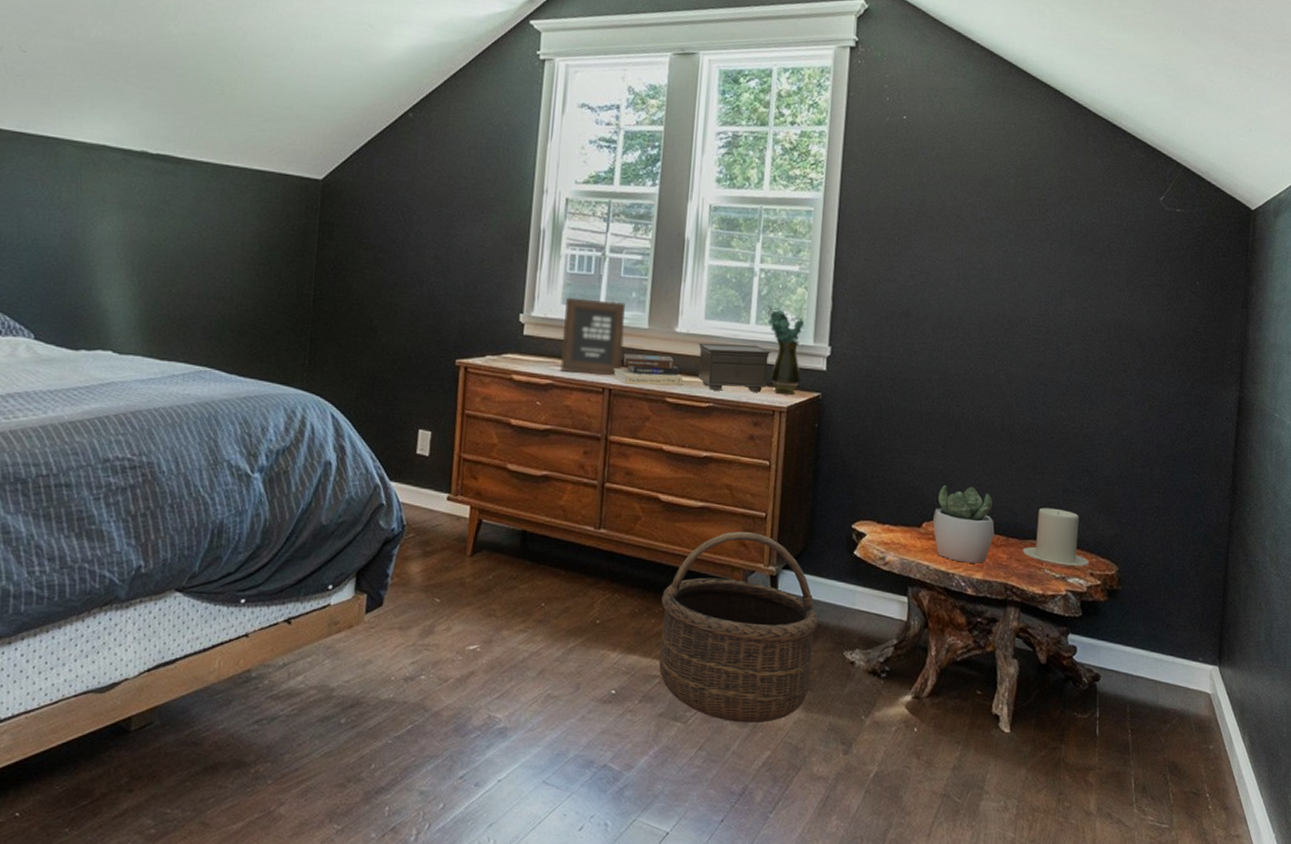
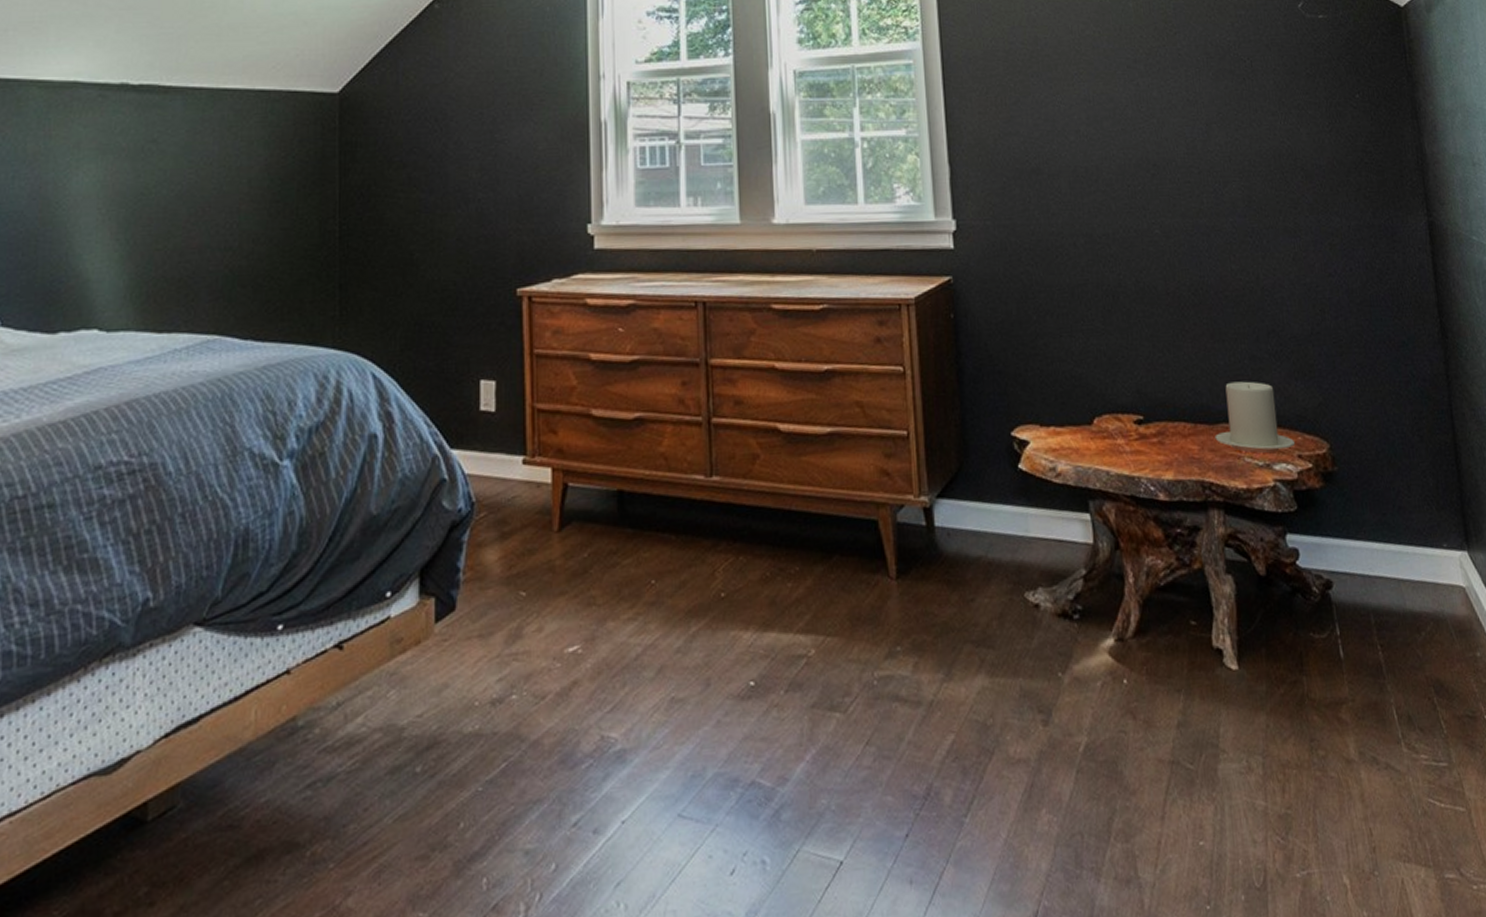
picture frame: present [560,297,625,375] -> none [640,195,715,288]
books: present [612,353,683,386] -> none [705,253,788,295]
basket: present [659,532,818,724] -> none [796,457,989,703]
jewelry box: present [698,342,771,392] -> none [801,228,888,289]
vase: present [767,305,804,395] -> none [876,180,926,283]
succulent plant: present [932,485,995,563] -> none [1104,367,1179,462]

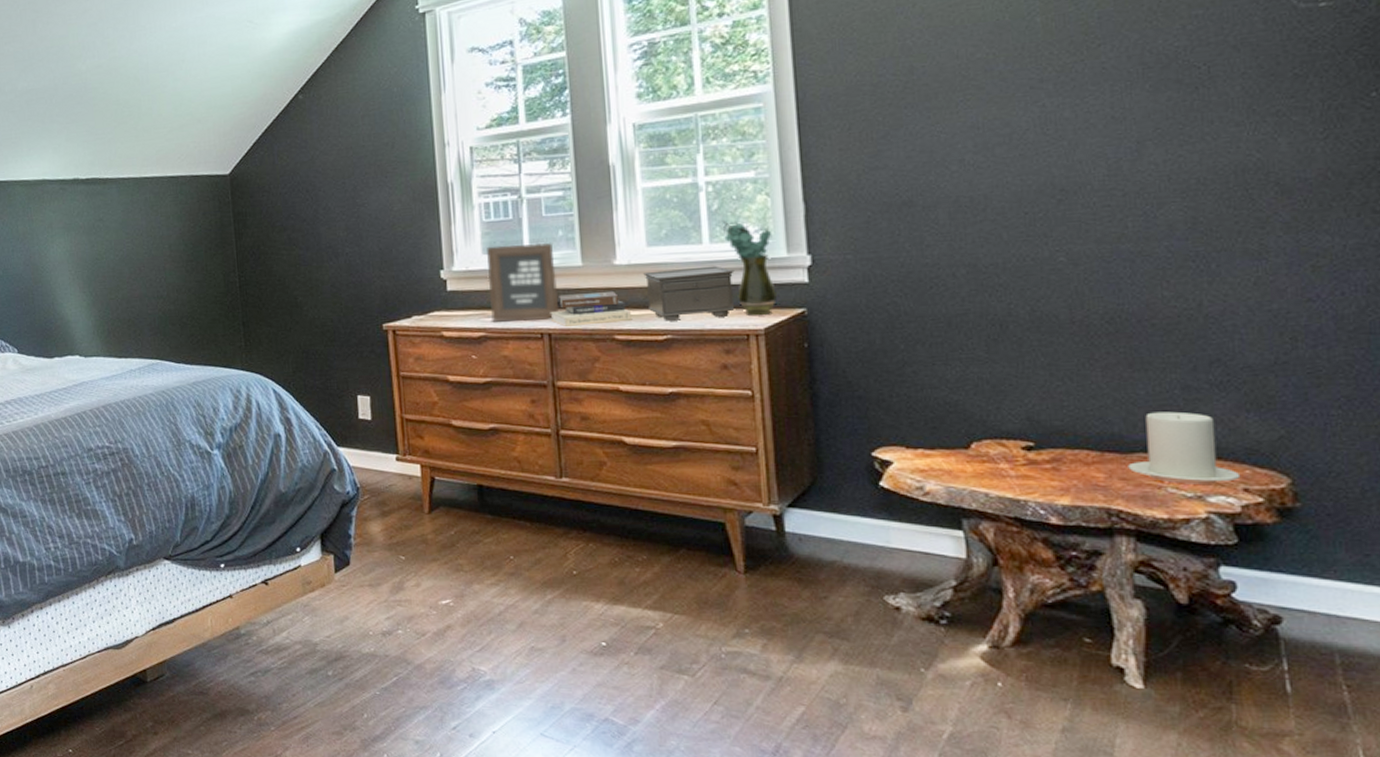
picture frame: none [640,195,715,288] -> present [487,242,559,322]
books: none [705,253,788,295] -> present [550,290,631,328]
jewelry box: none [801,228,888,289] -> present [643,266,735,321]
vase: none [876,180,926,283] -> present [721,220,777,315]

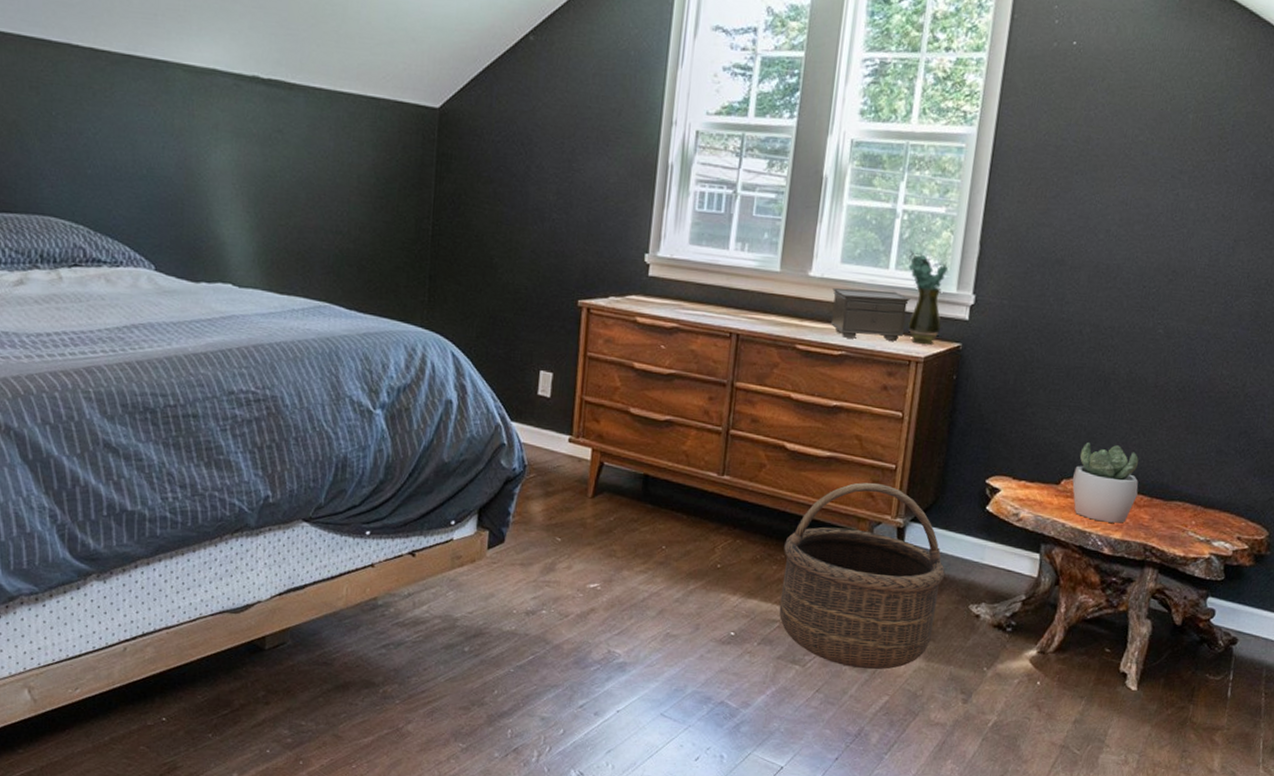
picture frame: present [487,242,559,322] -> none [686,237,757,320]
books: present [550,290,631,328] -> none [741,297,815,333]
basket: none [643,470,844,677] -> present [779,482,945,670]
succulent plant: none [984,396,1081,487] -> present [1071,443,1139,523]
candle: present [1128,411,1241,484] -> none [1166,469,1239,532]

